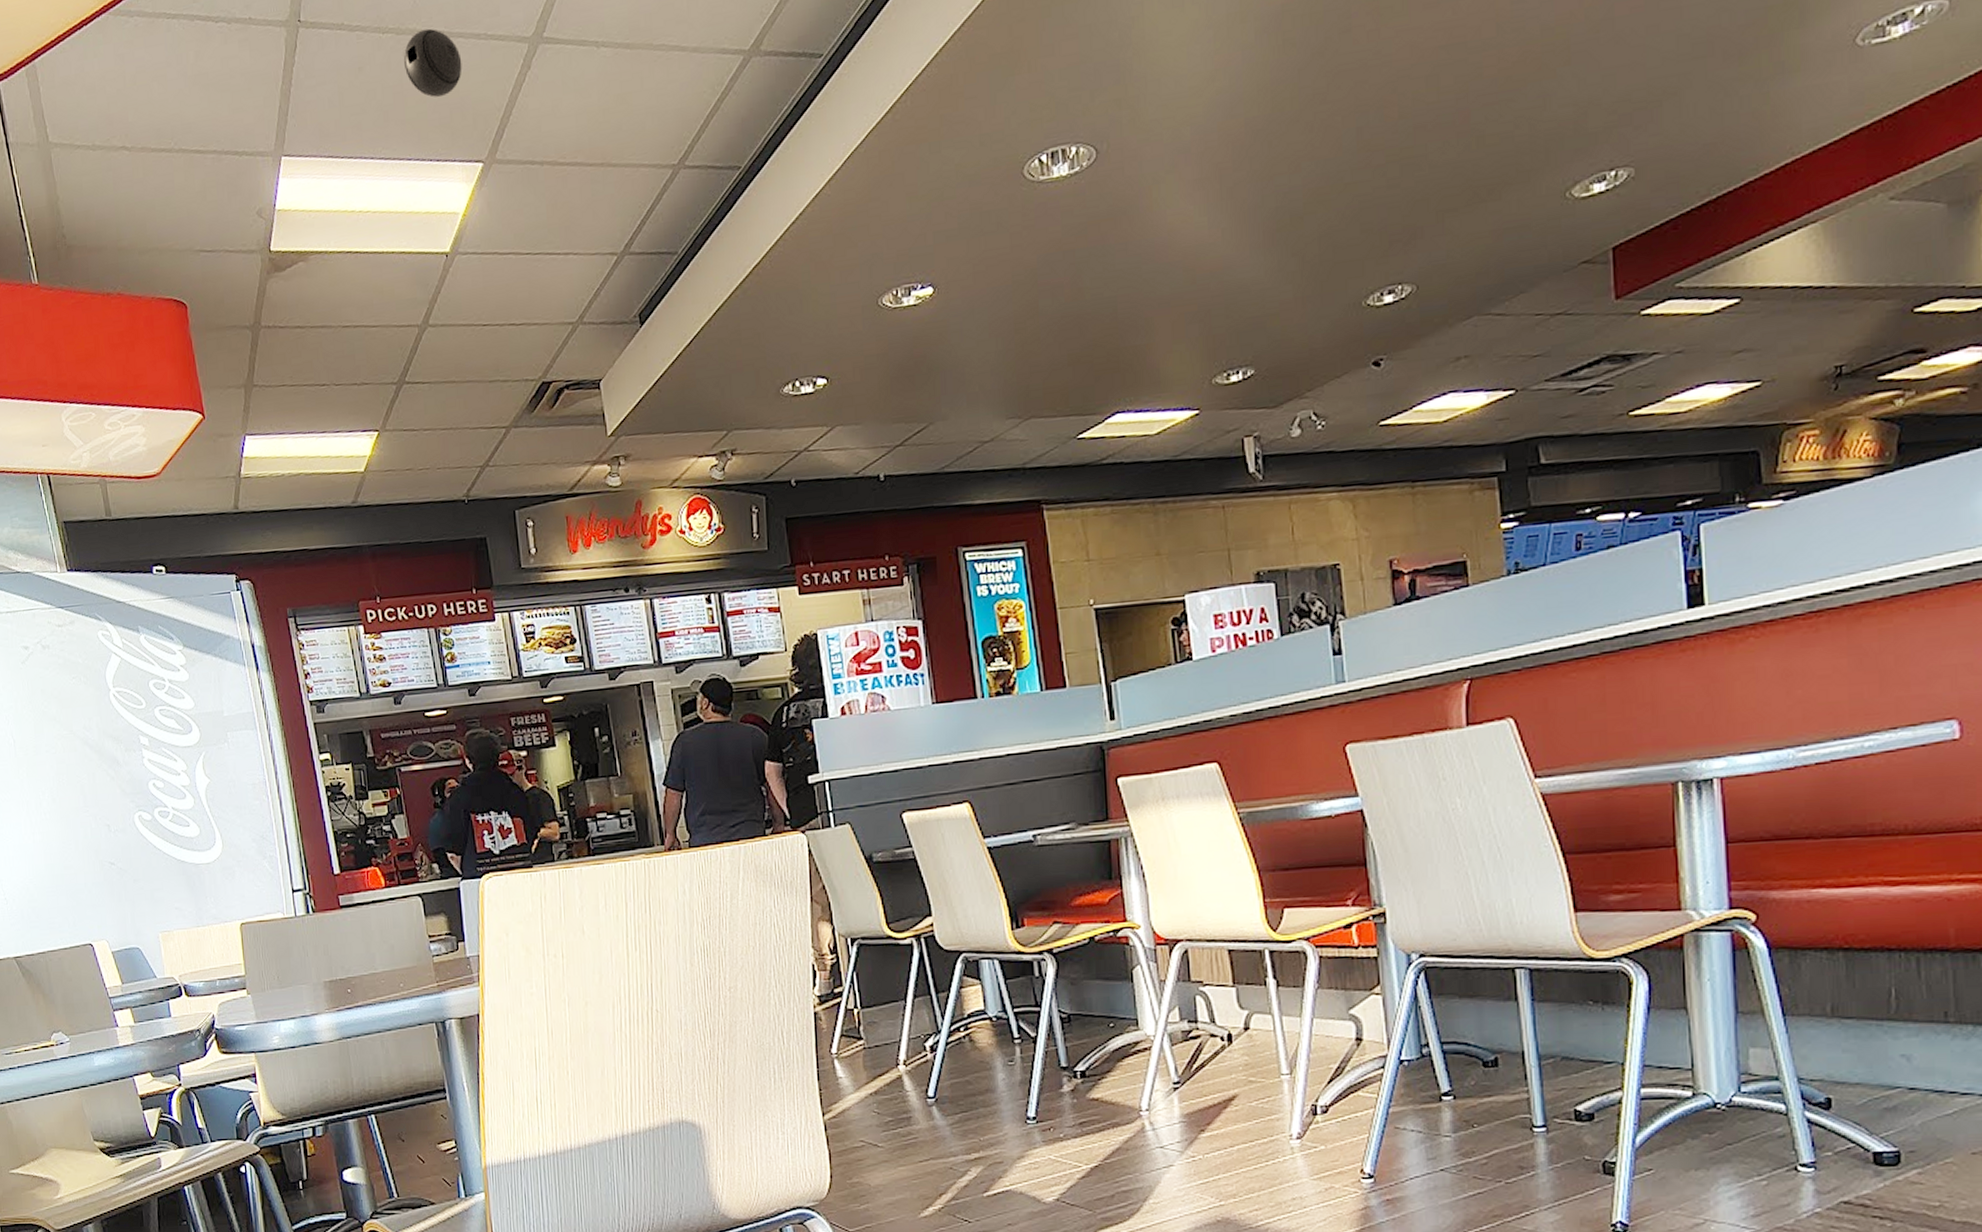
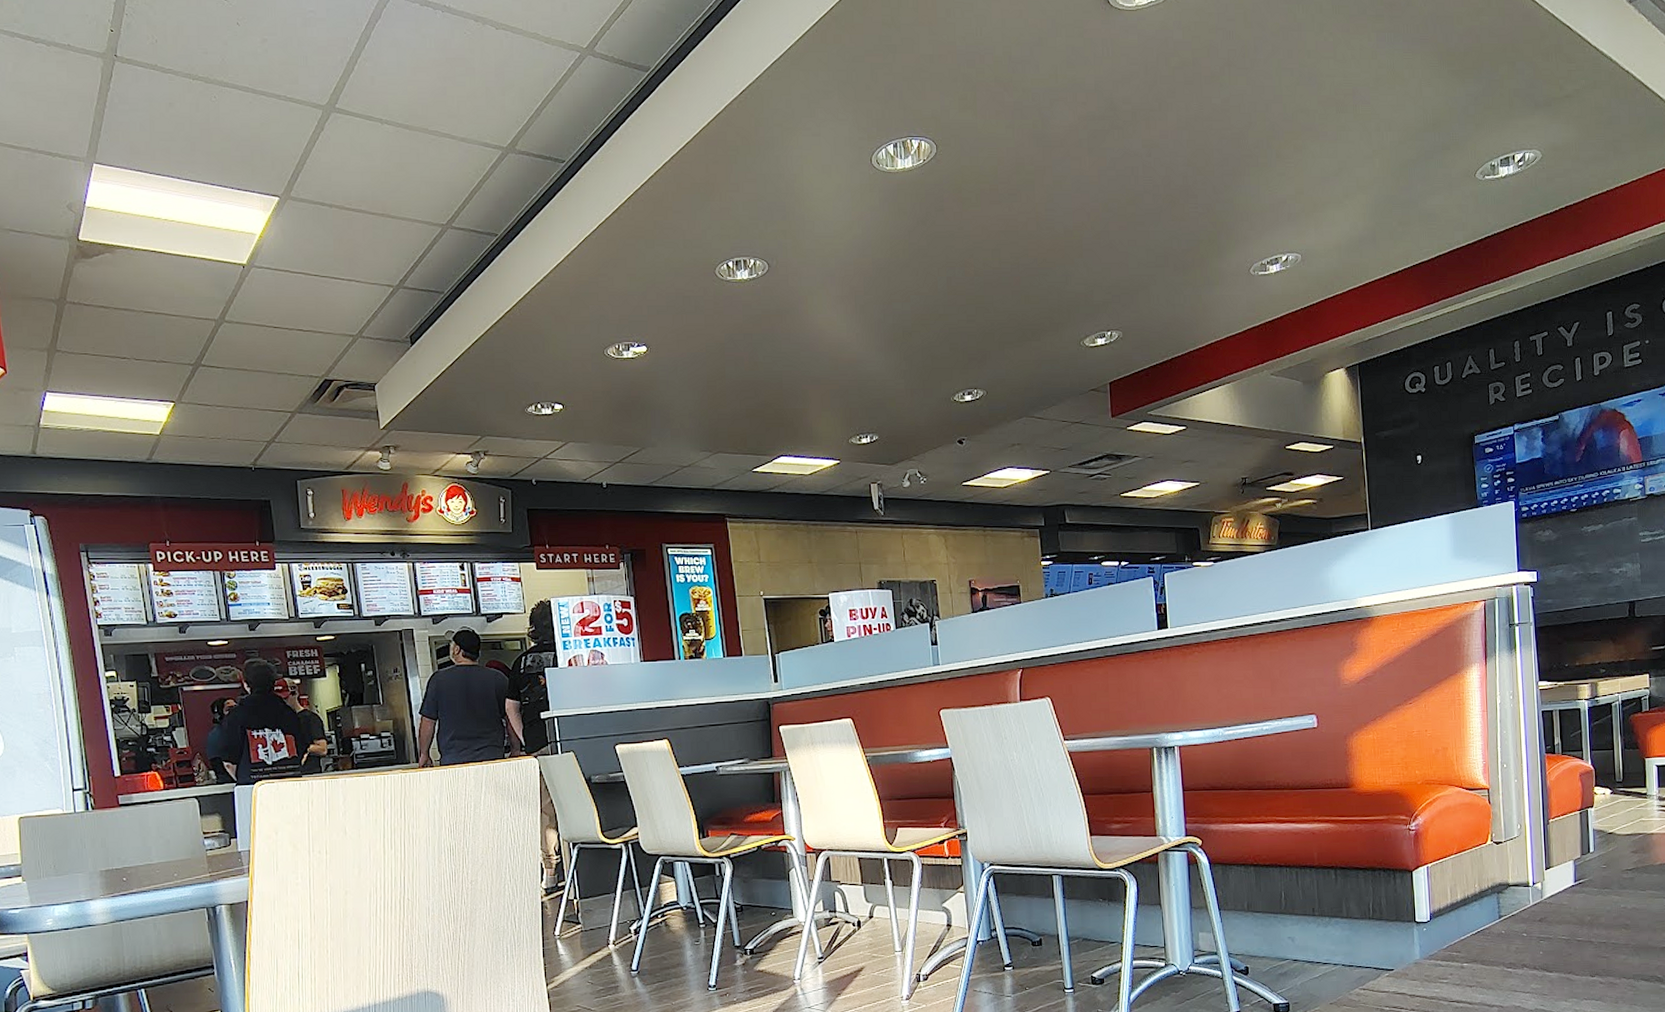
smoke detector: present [403,28,462,98] -> none [211,83,264,140]

